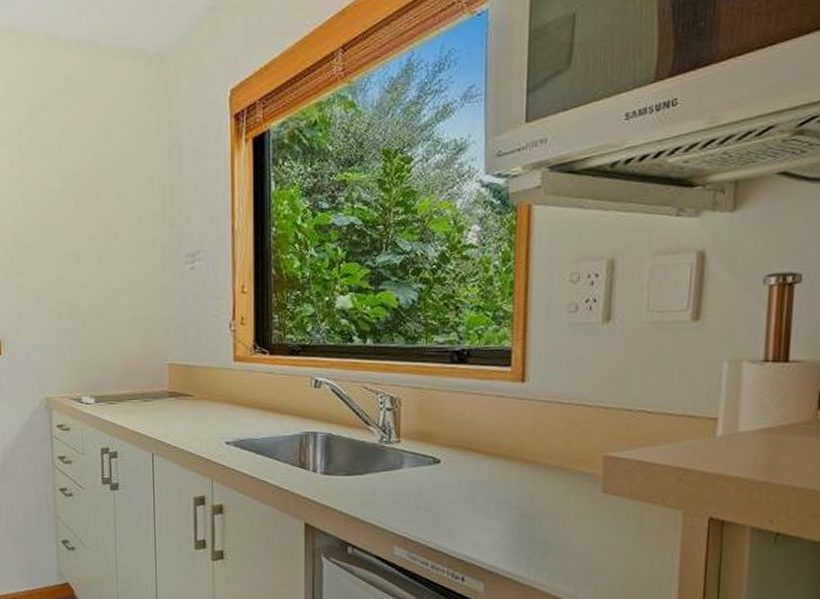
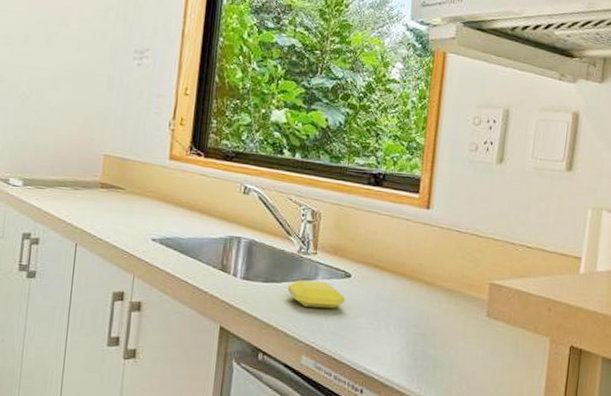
soap bar: none [372,470,436,497] -> present [287,280,346,309]

